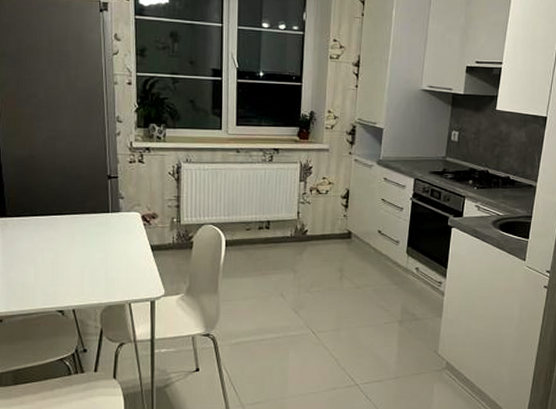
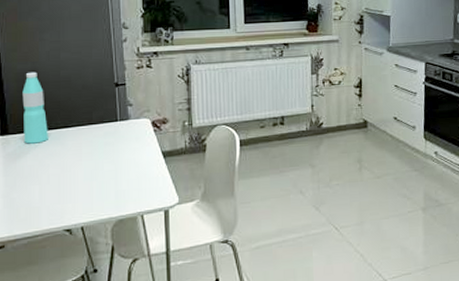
water bottle: none [20,158,44,228] -> present [22,72,48,144]

